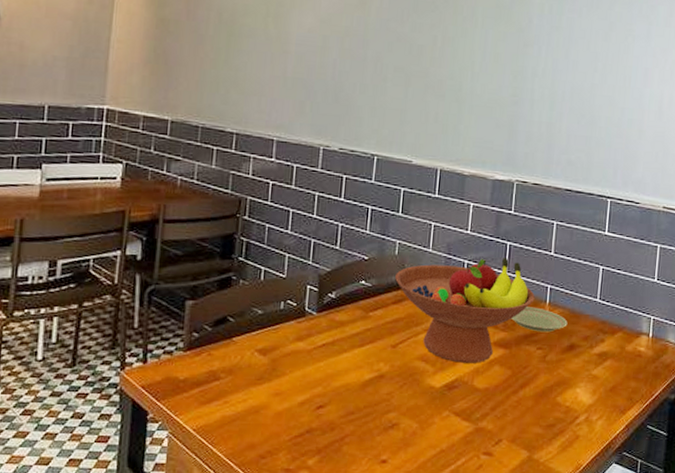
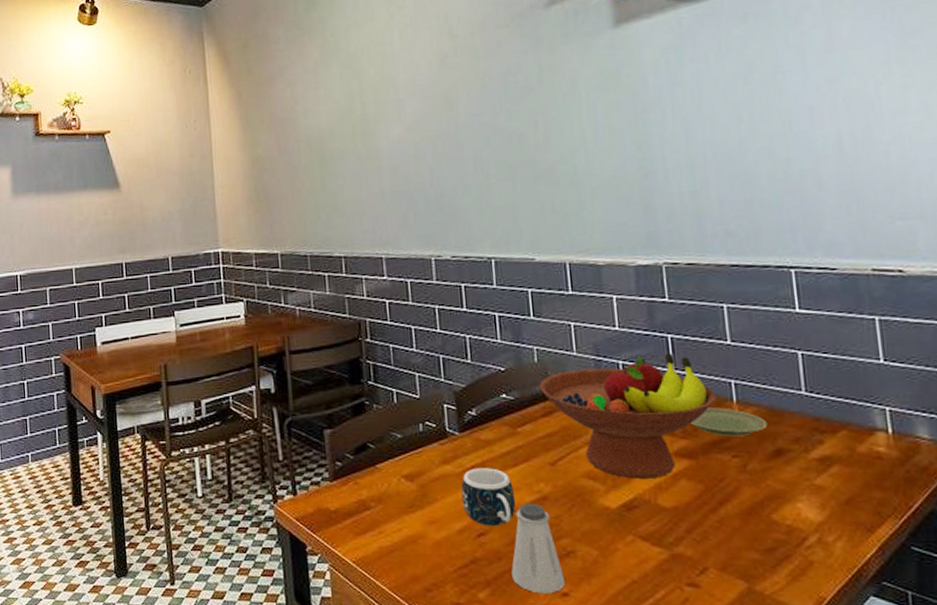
mug: none [308,346,357,400] -> present [461,468,516,527]
saltshaker: none [341,380,387,461] -> present [511,503,566,594]

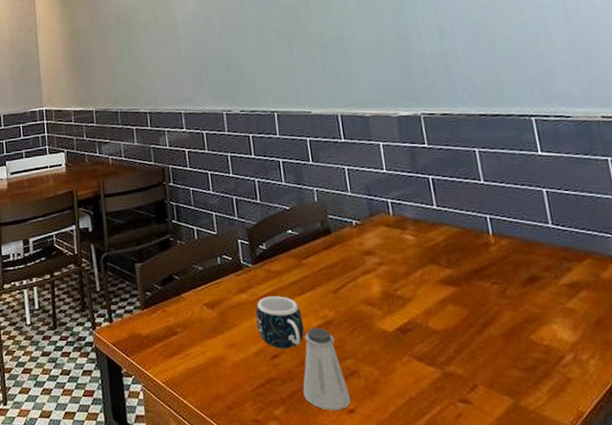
fruit bowl: present [539,353,717,479] -> none [320,192,475,304]
plate: present [690,407,768,437] -> none [453,239,521,266]

